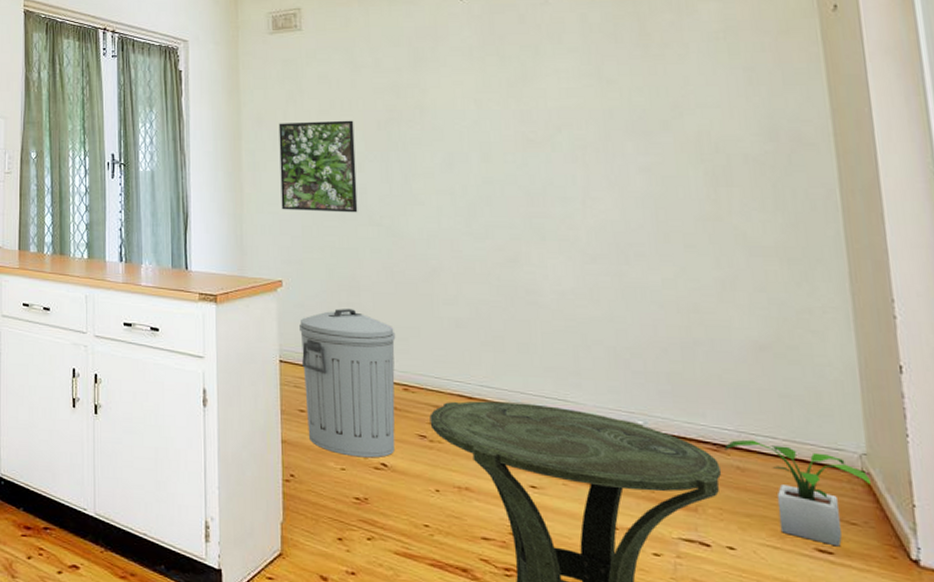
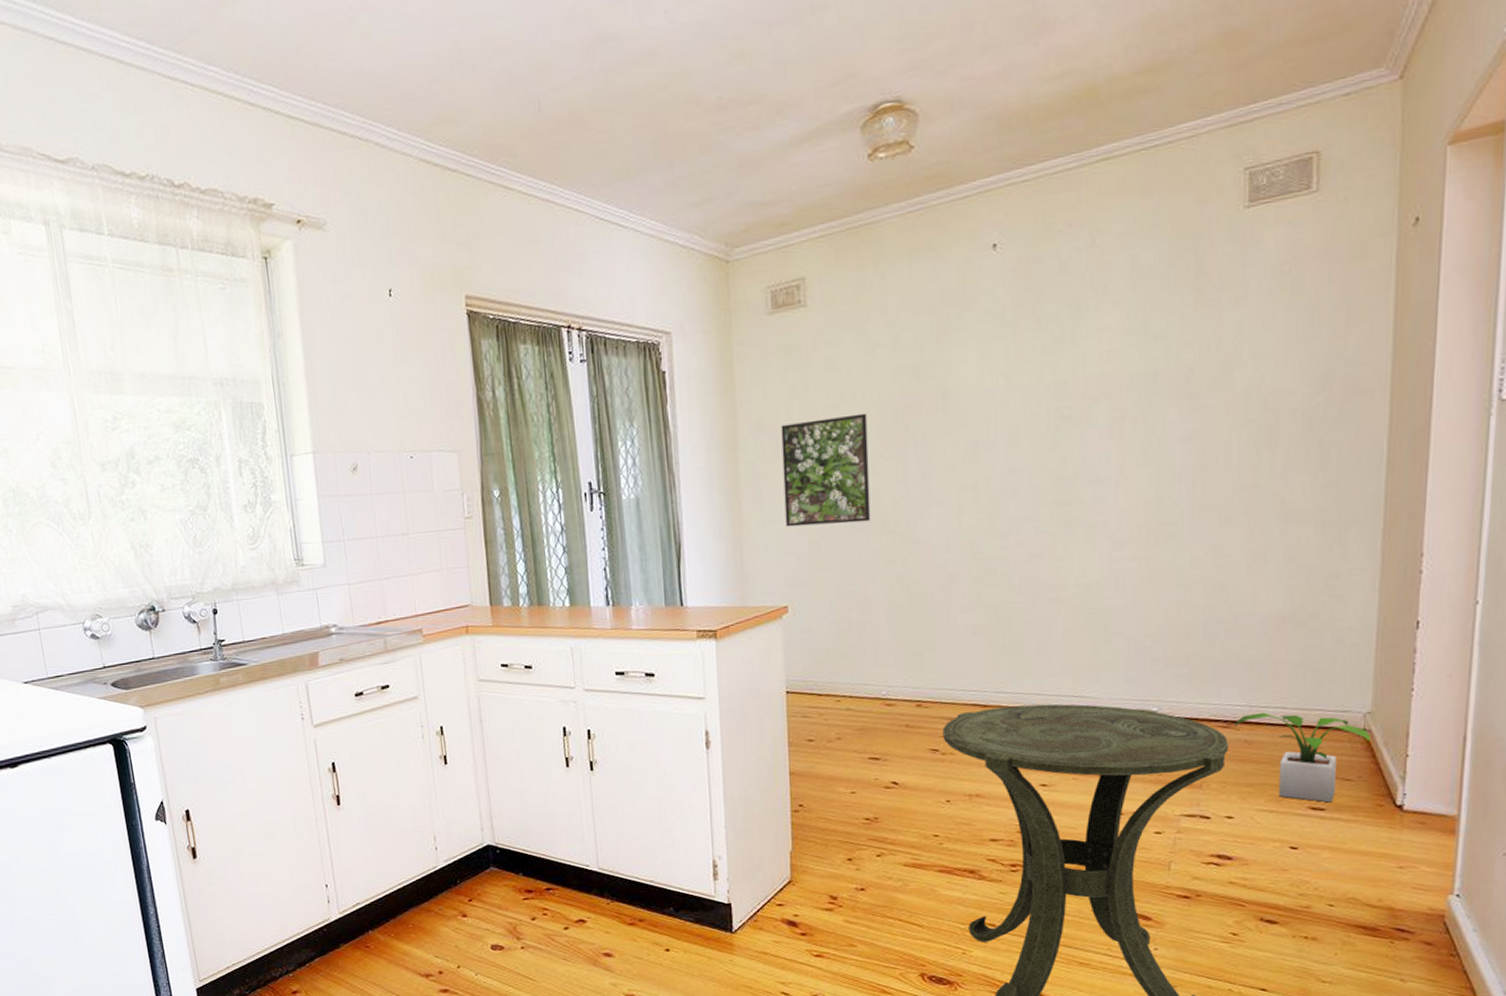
trash can: present [300,309,396,458] -> none [807,628,910,779]

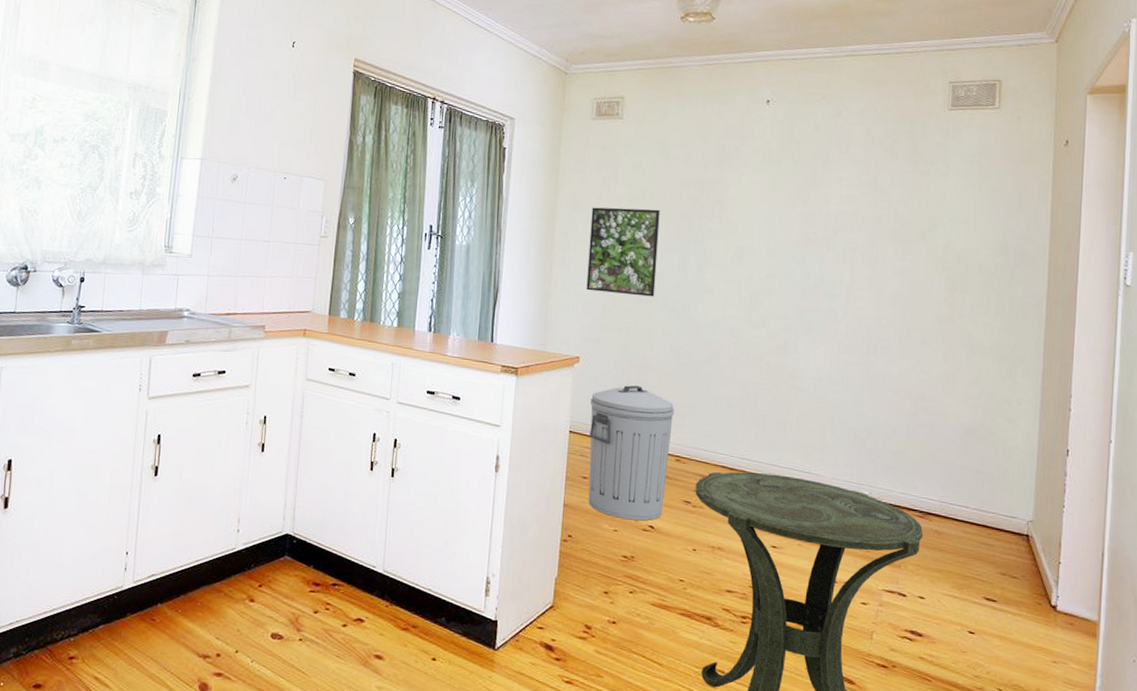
trash can: none [807,628,910,779] -> present [588,385,675,521]
potted plant: present [1235,712,1371,803] -> none [928,508,1033,596]

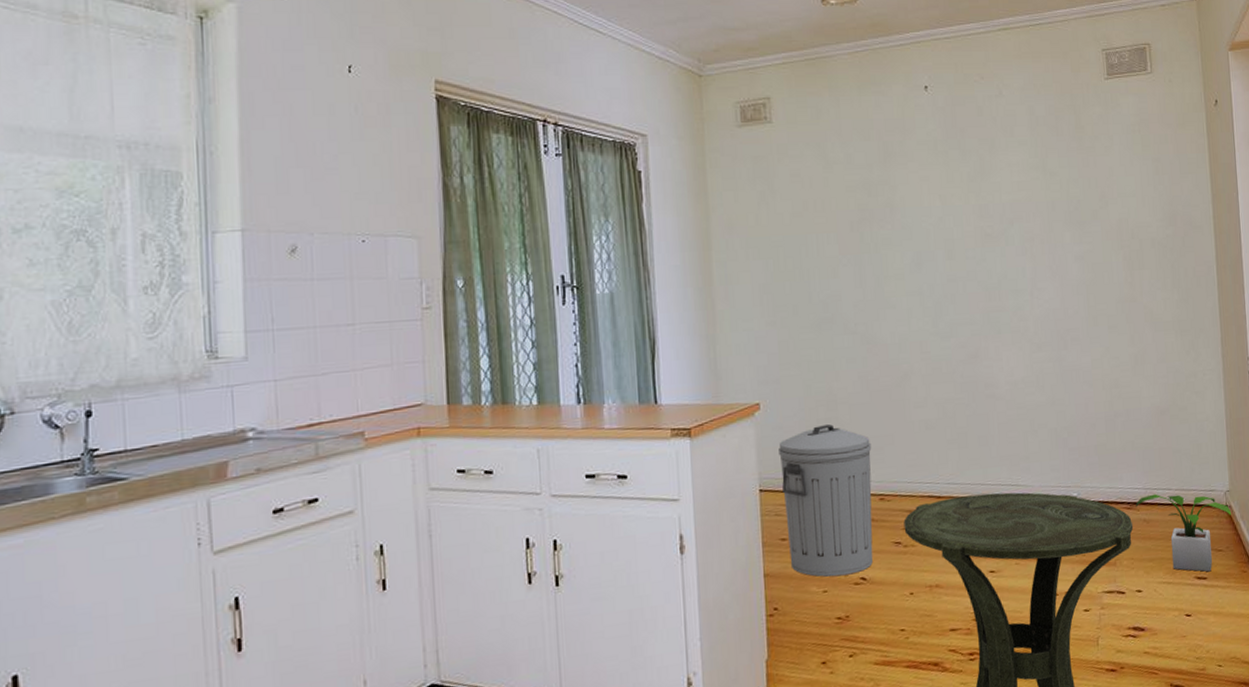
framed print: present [586,207,660,297] -> none [750,222,834,326]
potted plant: none [928,508,1033,596] -> present [1135,494,1232,572]

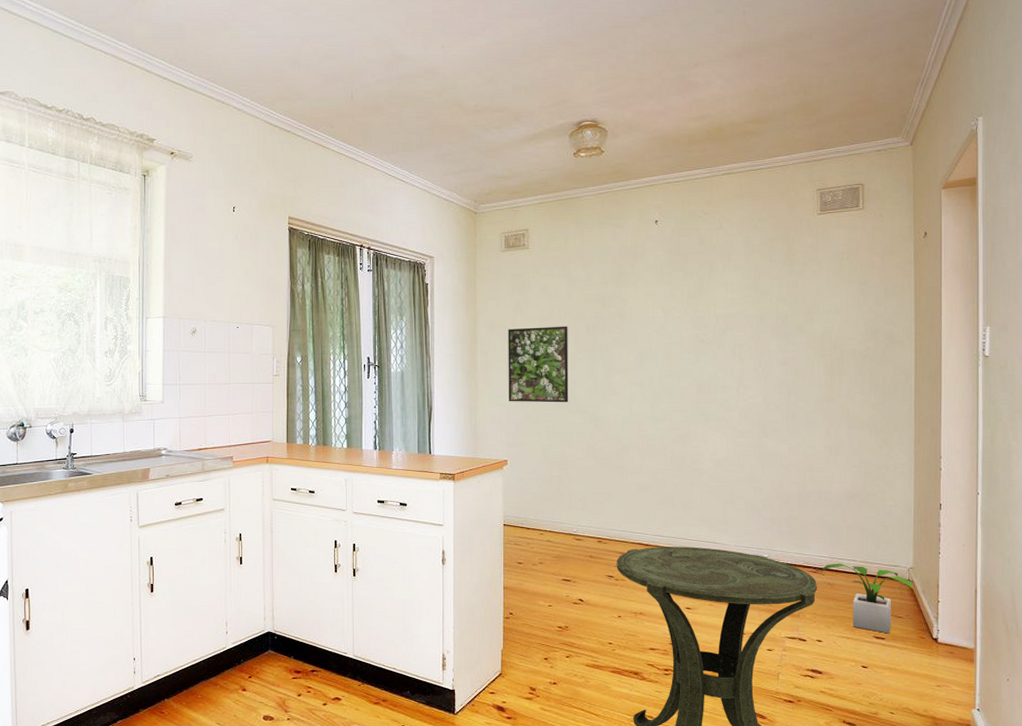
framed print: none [750,222,834,326] -> present [508,326,569,403]
trash can: present [779,424,873,577] -> none [520,481,594,596]

